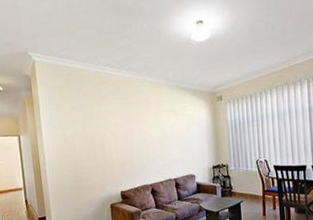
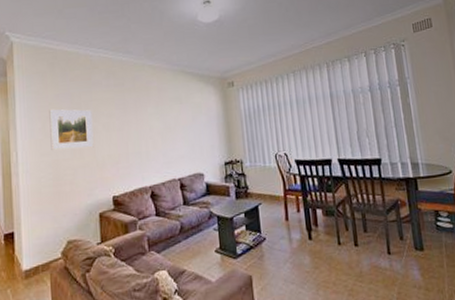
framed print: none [67,119,105,154] -> present [49,109,94,151]

